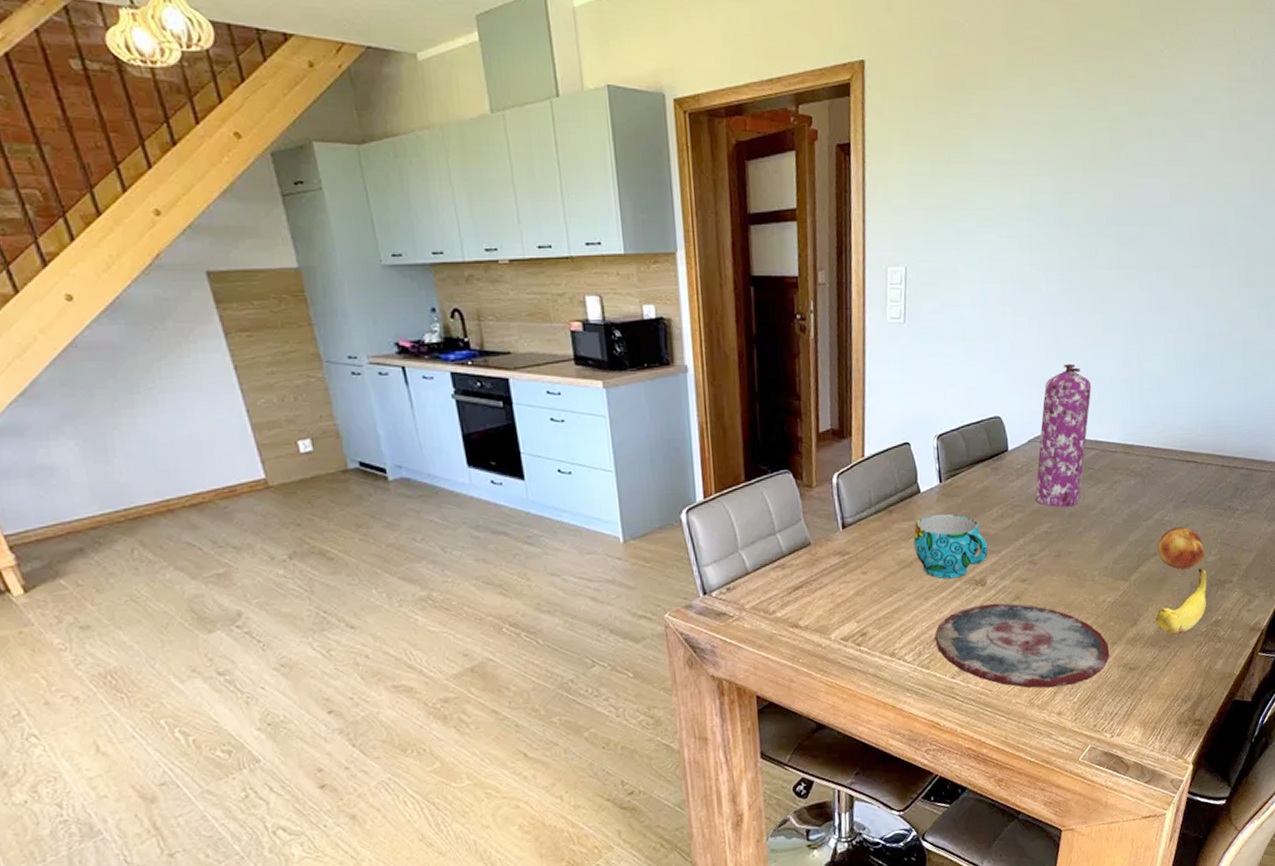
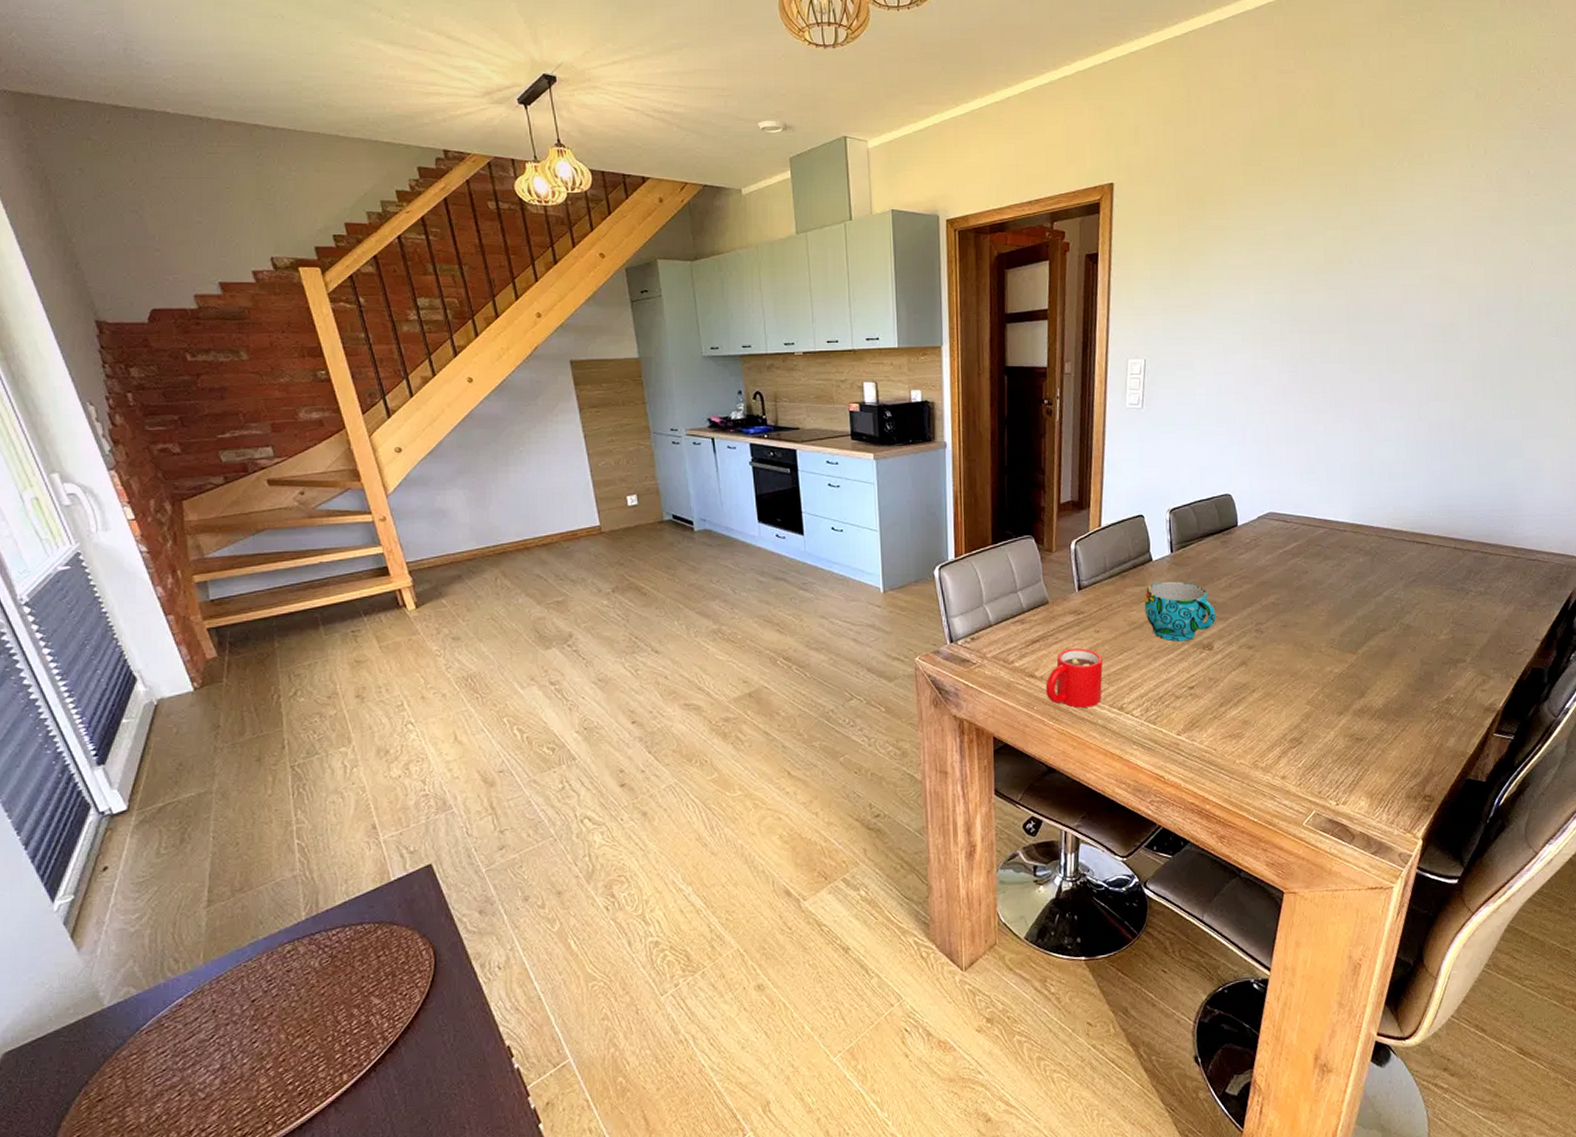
mug: none [811,592,872,657] -> present [1045,648,1103,708]
plate: present [935,603,1110,688] -> none [1162,667,1336,752]
gas cylinder: present [1035,363,1092,508] -> none [1263,447,1321,581]
banana: present [1155,568,1207,635] -> none [1384,646,1438,709]
fruit: present [1157,527,1205,569] -> none [1386,605,1436,646]

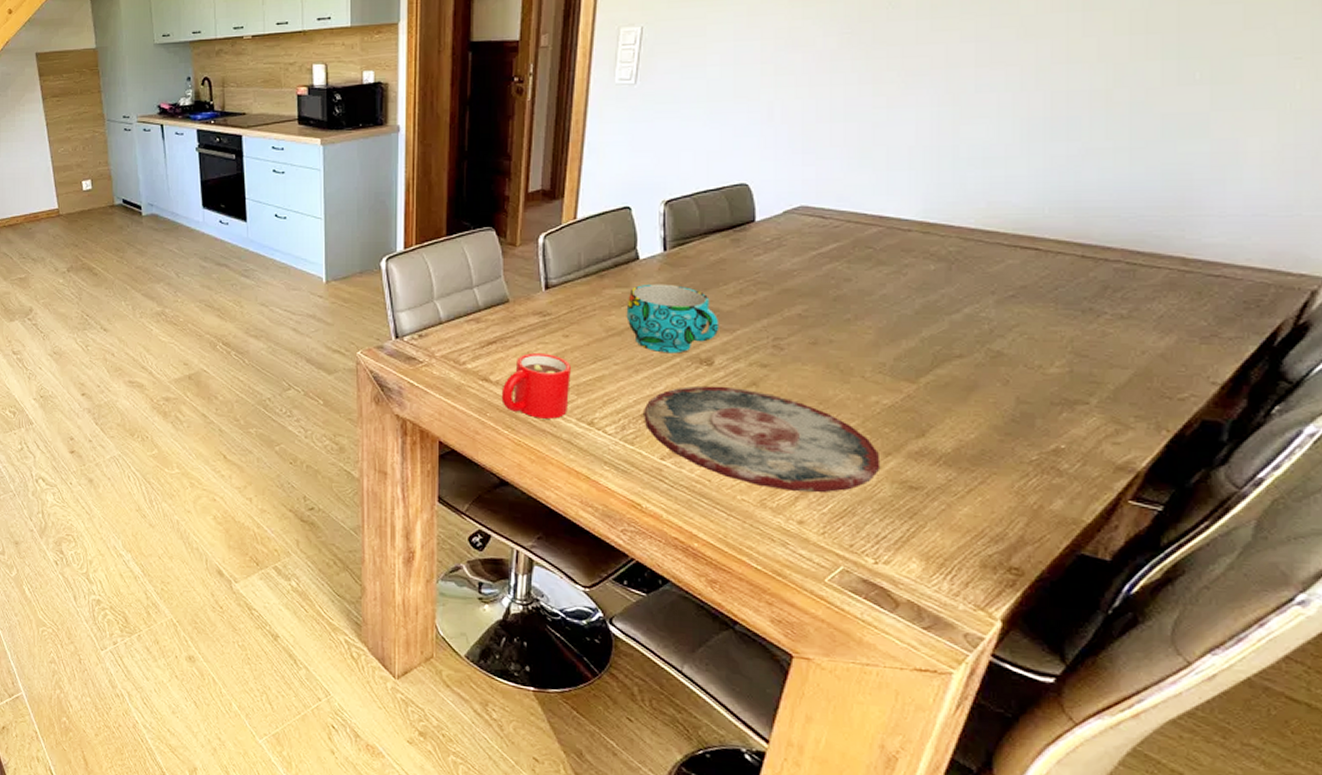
plate: none [1162,667,1336,752] -> present [644,385,881,493]

